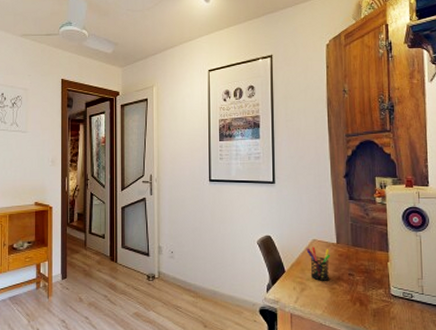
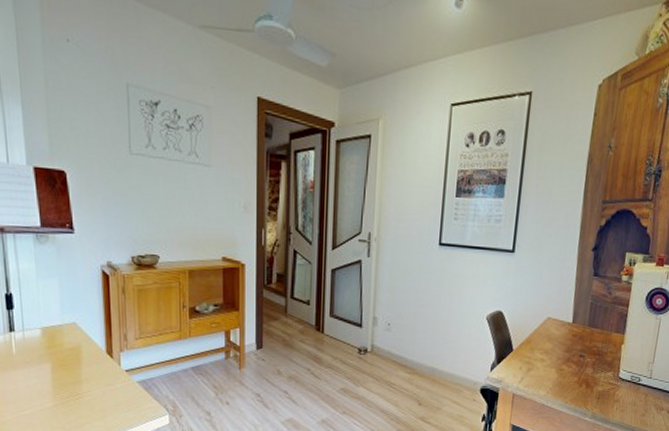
pen holder: present [306,247,331,281] -> none [538,325,564,362]

